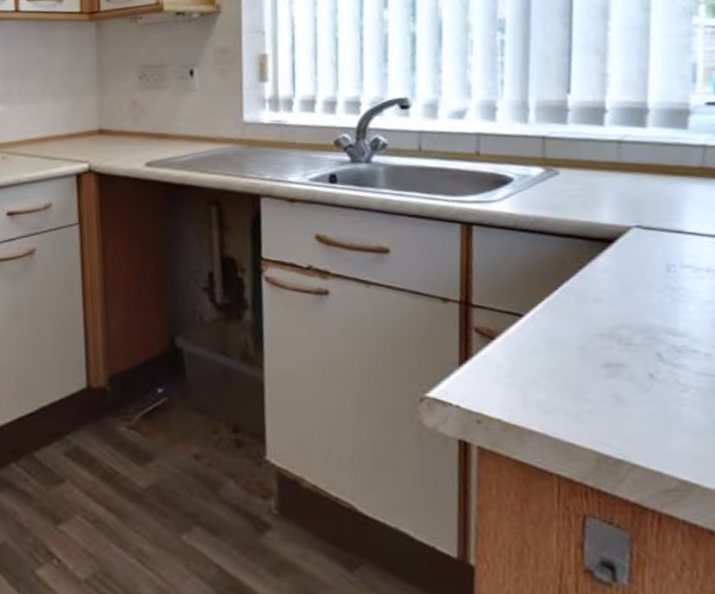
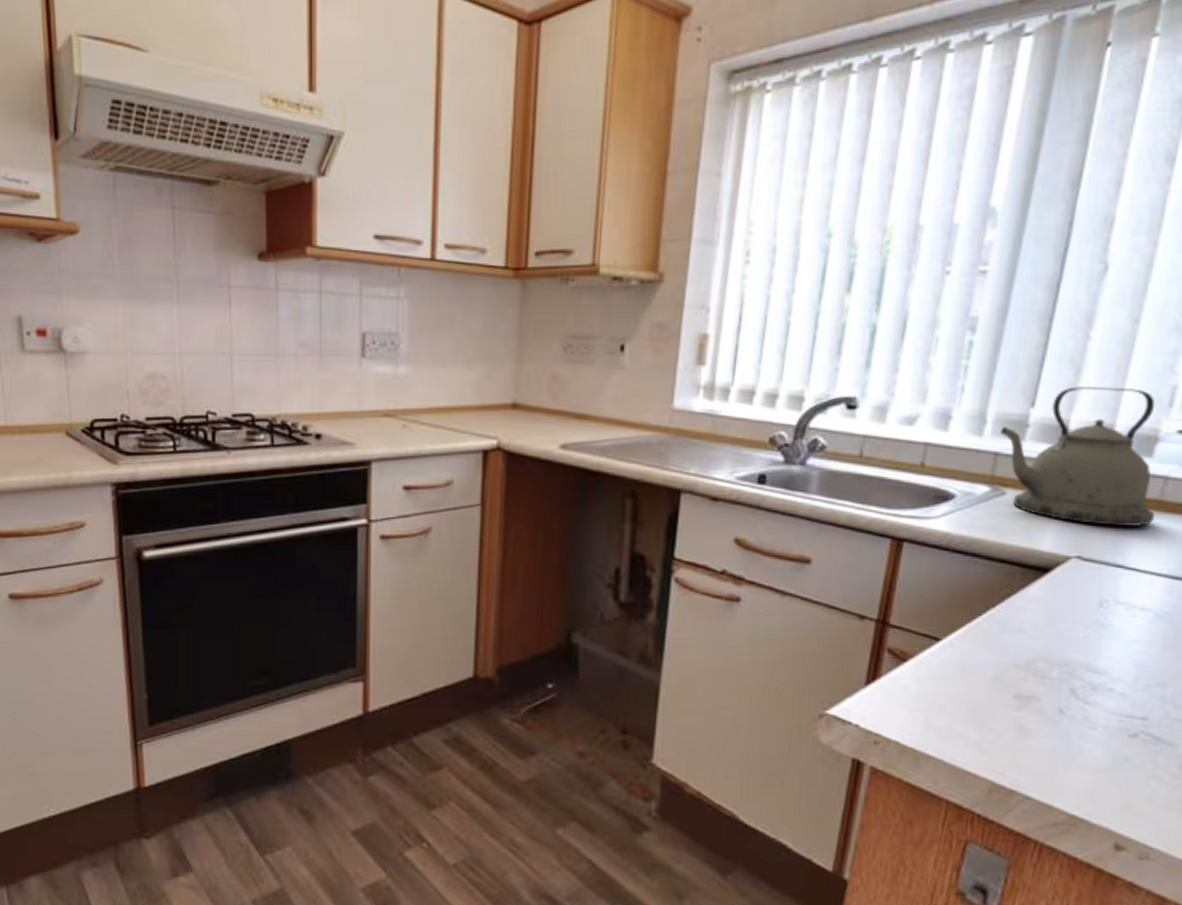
kettle: none [543,69,702,195] -> present [1000,387,1156,526]

